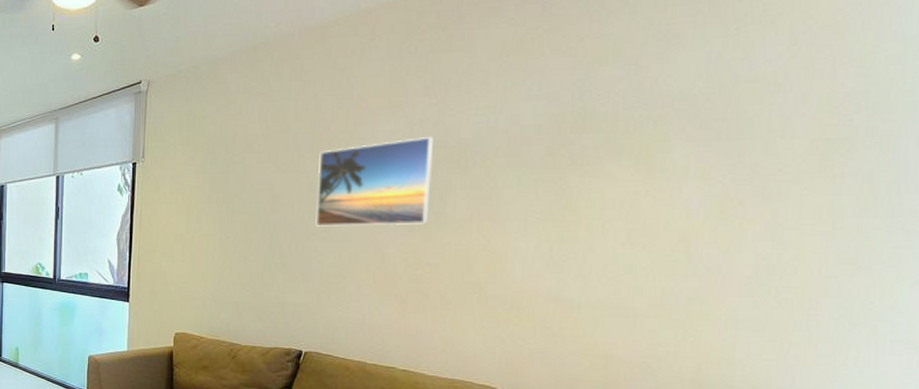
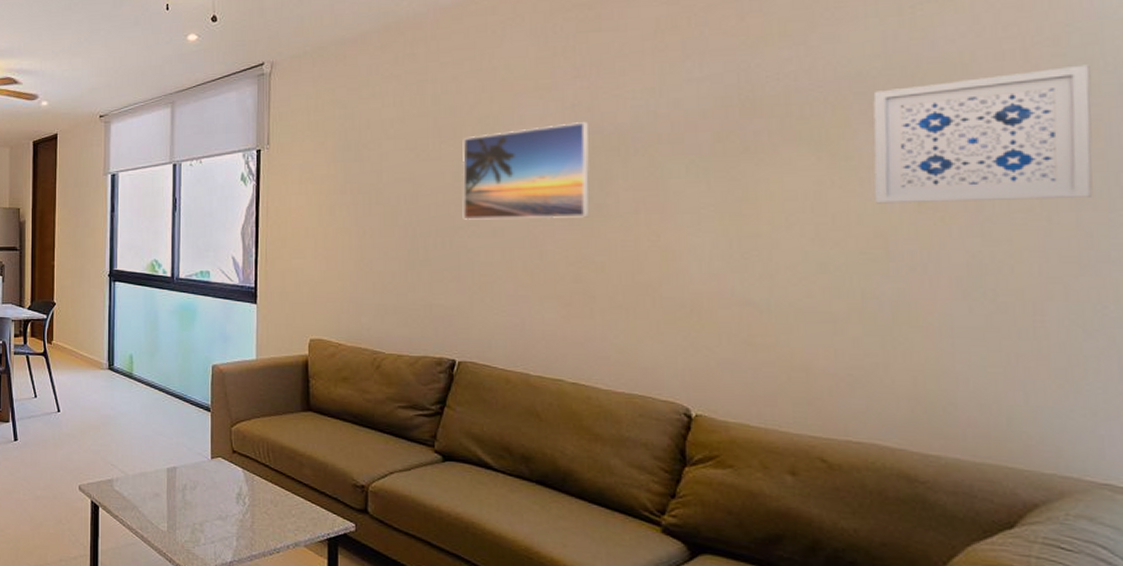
wall art: none [682,83,890,212] -> present [873,64,1093,204]

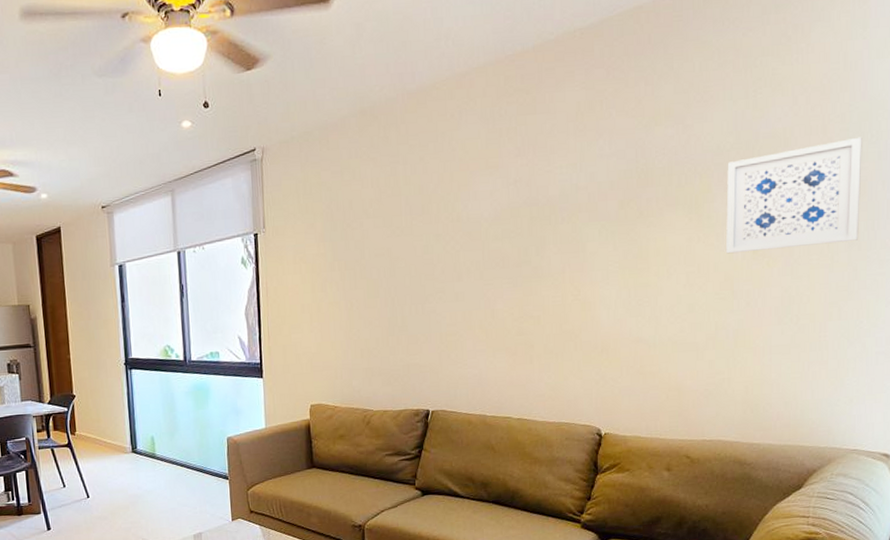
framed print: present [461,122,591,220] -> none [429,196,529,288]

